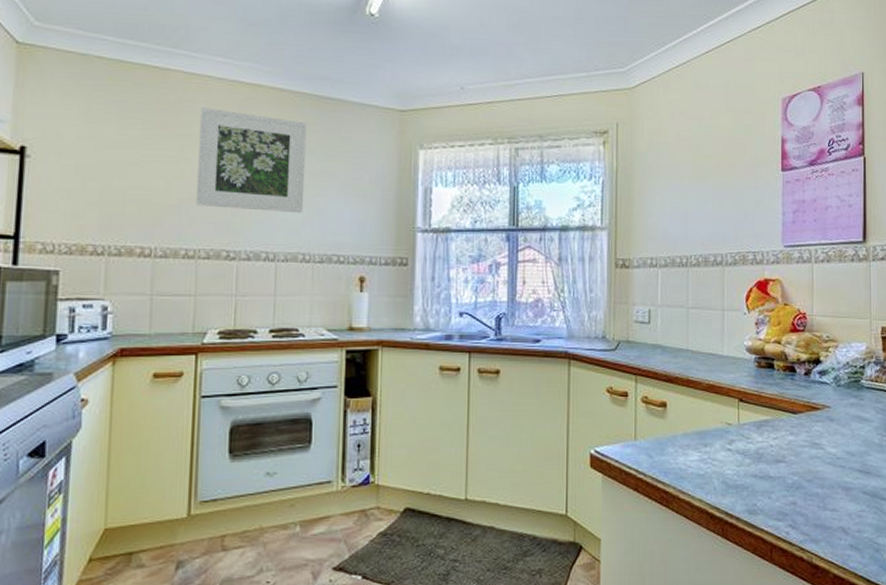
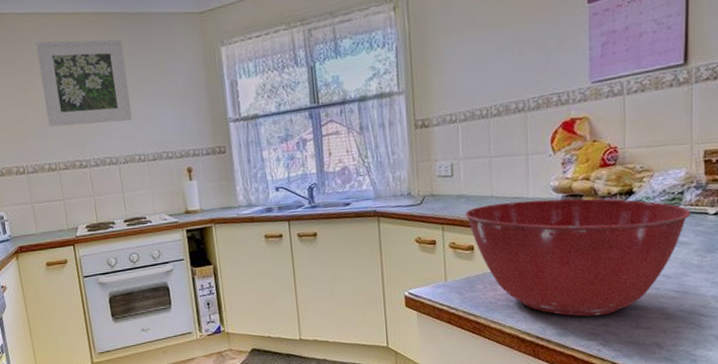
mixing bowl: none [659,358,871,492] -> present [465,198,691,317]

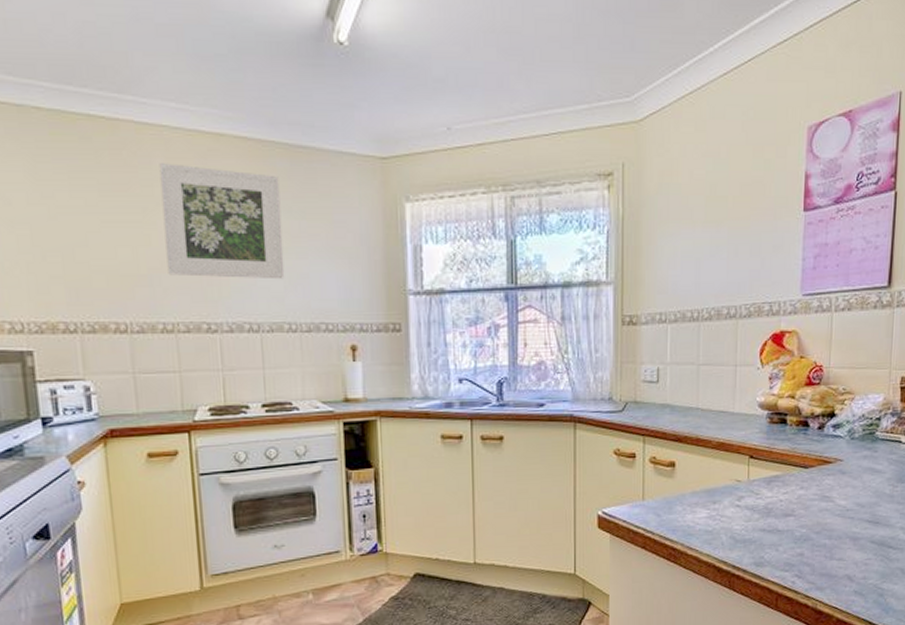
mixing bowl: present [465,198,691,317] -> none [668,415,886,545]

